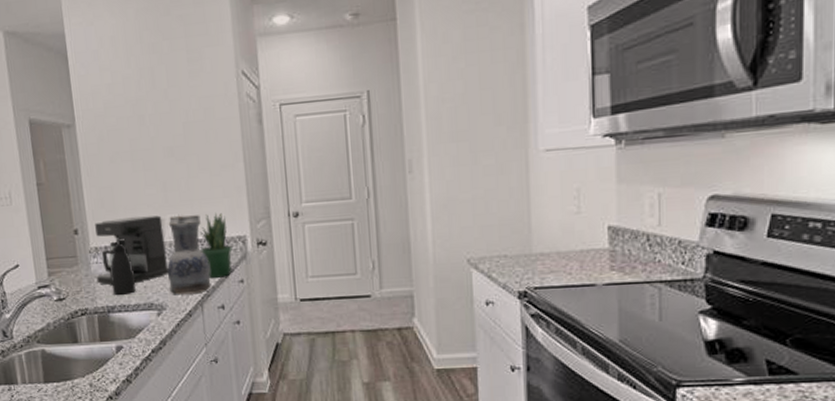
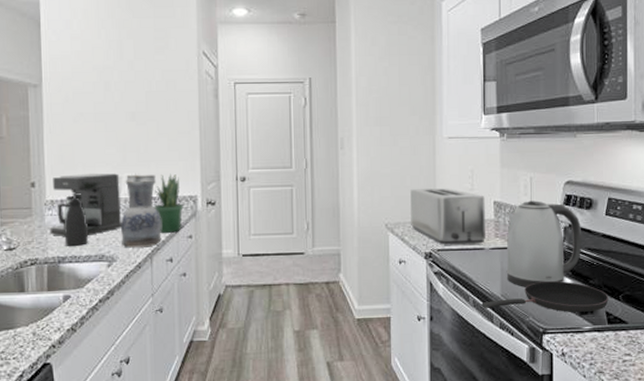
toaster: none [498,212,597,281] -> present [410,188,485,244]
frying pan: none [593,322,770,362] -> present [481,281,609,313]
kettle: none [626,222,733,331] -> present [506,200,582,287]

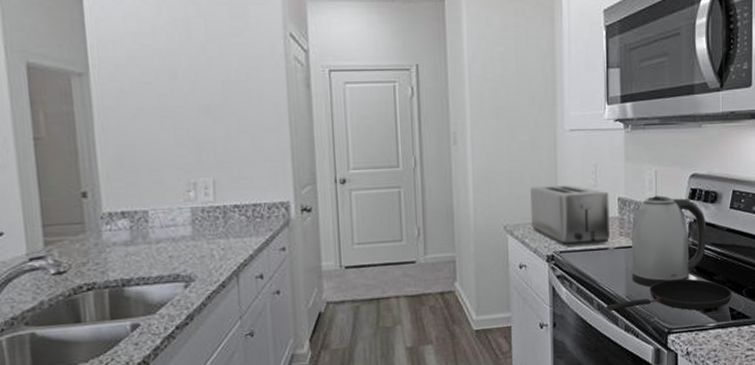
coffee maker: present [49,173,121,236] -> none [109,178,199,255]
soap dispenser: present [64,192,88,246] -> none [127,202,158,266]
ceramic jug: present [120,174,162,248] -> none [197,178,249,265]
planter: present [154,173,184,233] -> none [238,177,274,246]

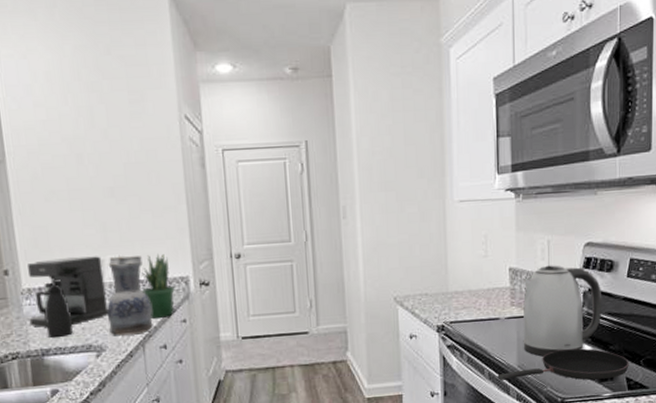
coffee maker: none [109,178,199,255] -> present [28,256,108,327]
soap dispenser: none [127,202,158,266] -> present [45,279,73,338]
ceramic jug: none [197,178,249,265] -> present [106,255,153,336]
planter: none [238,177,274,246] -> present [142,253,175,318]
toaster: present [530,185,610,245] -> none [420,256,501,316]

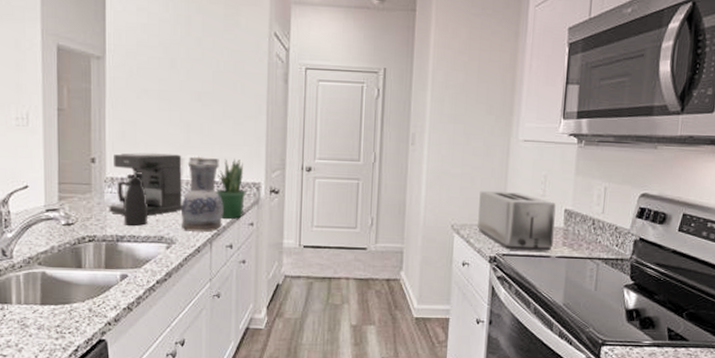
toaster: none [420,256,501,316] -> present [478,191,556,250]
frying pan: present [497,348,629,382] -> none [542,294,672,328]
kettle: present [523,265,602,357] -> none [571,211,652,298]

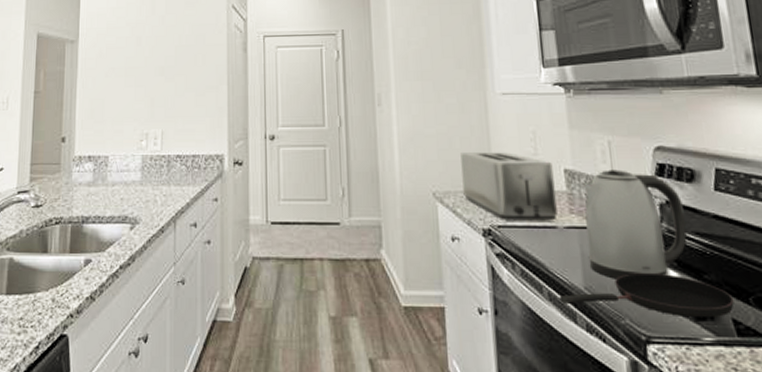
coffee maker: present [109,152,182,216] -> none [76,129,146,194]
soap dispenser: present [123,171,147,226] -> none [89,148,113,205]
ceramic jug: present [180,156,224,232] -> none [144,130,187,210]
planter: present [216,158,246,219] -> none [179,130,210,194]
frying pan: none [542,294,672,328] -> present [559,273,734,319]
kettle: none [571,211,652,298] -> present [583,170,687,279]

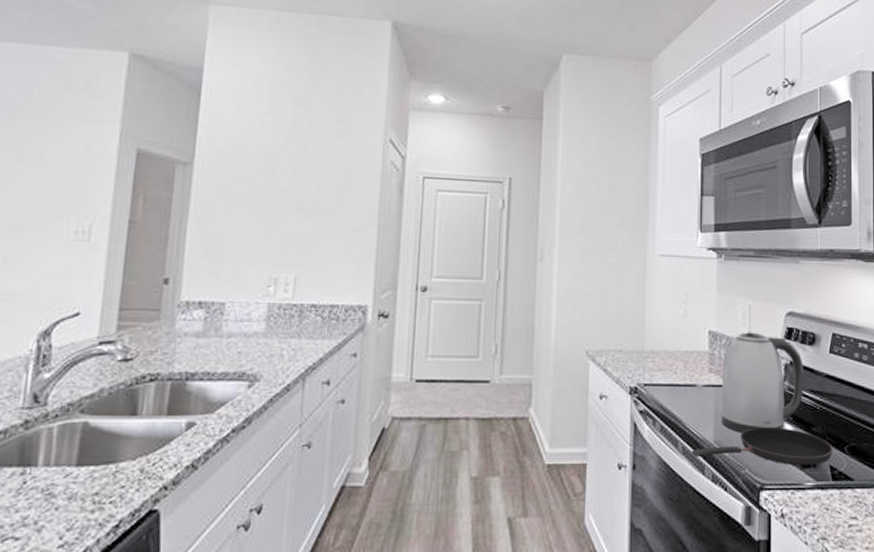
toaster: present [460,152,558,219] -> none [615,312,699,378]

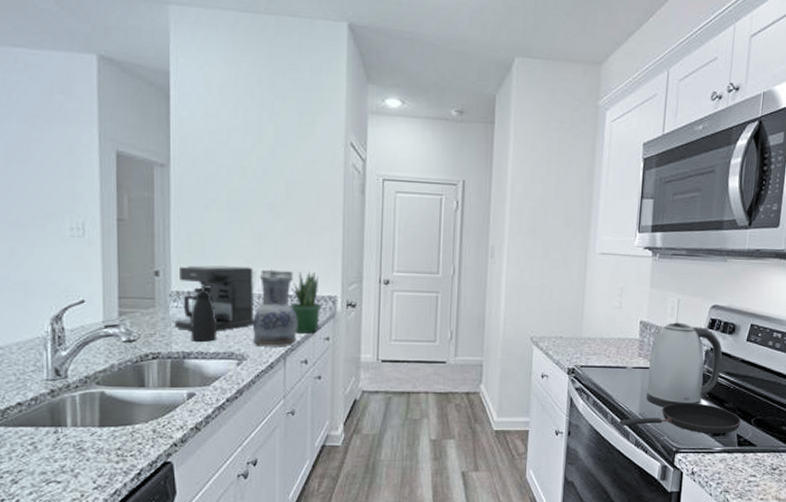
coffee maker: none [179,271,276,347] -> present [174,265,253,331]
soap dispenser: none [196,293,229,360] -> present [190,284,216,342]
ceramic jug: none [269,275,322,366] -> present [252,269,298,347]
planter: none [314,277,350,349] -> present [290,271,322,334]

